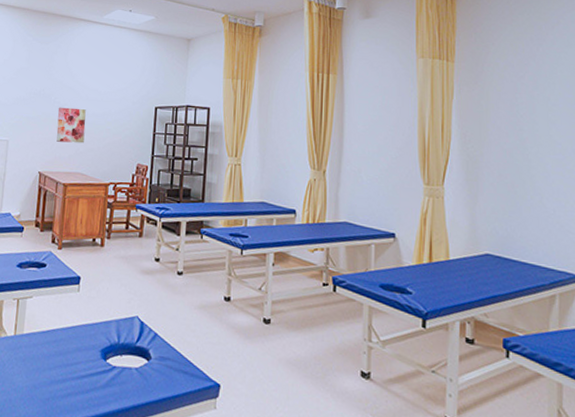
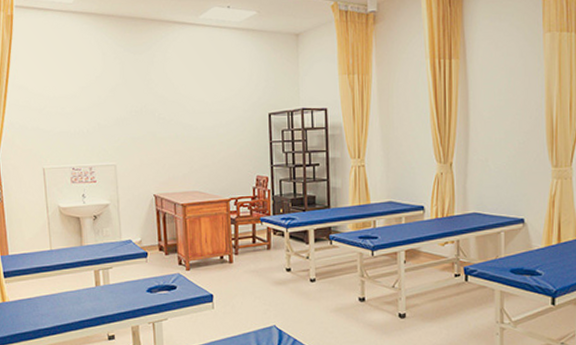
wall art: present [56,107,86,143] -> none [164,123,197,161]

